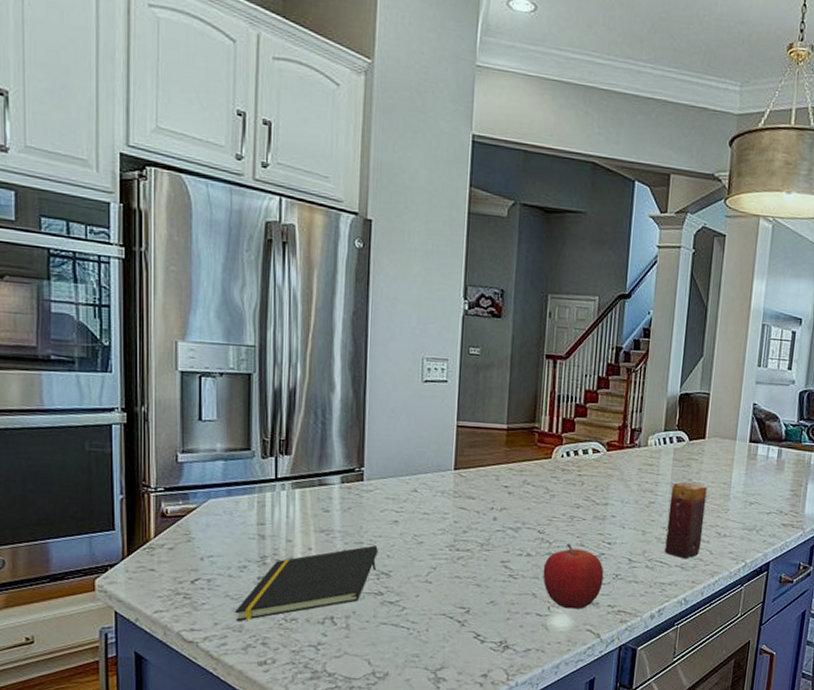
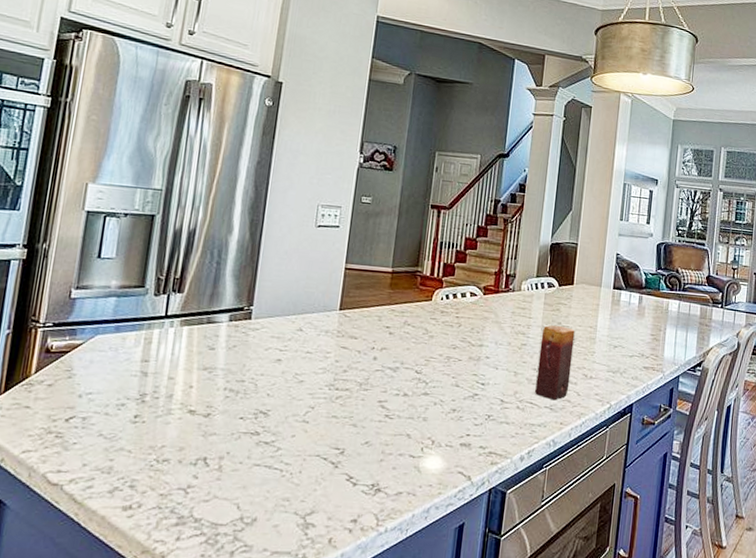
notepad: present [234,545,378,621] -> none [105,384,259,462]
fruit: present [542,543,604,609] -> none [417,383,477,451]

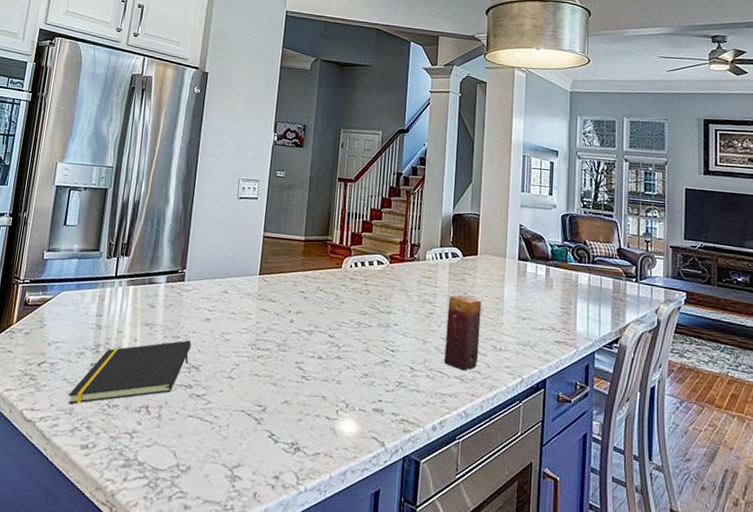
notepad: none [105,384,259,462] -> present [68,340,191,404]

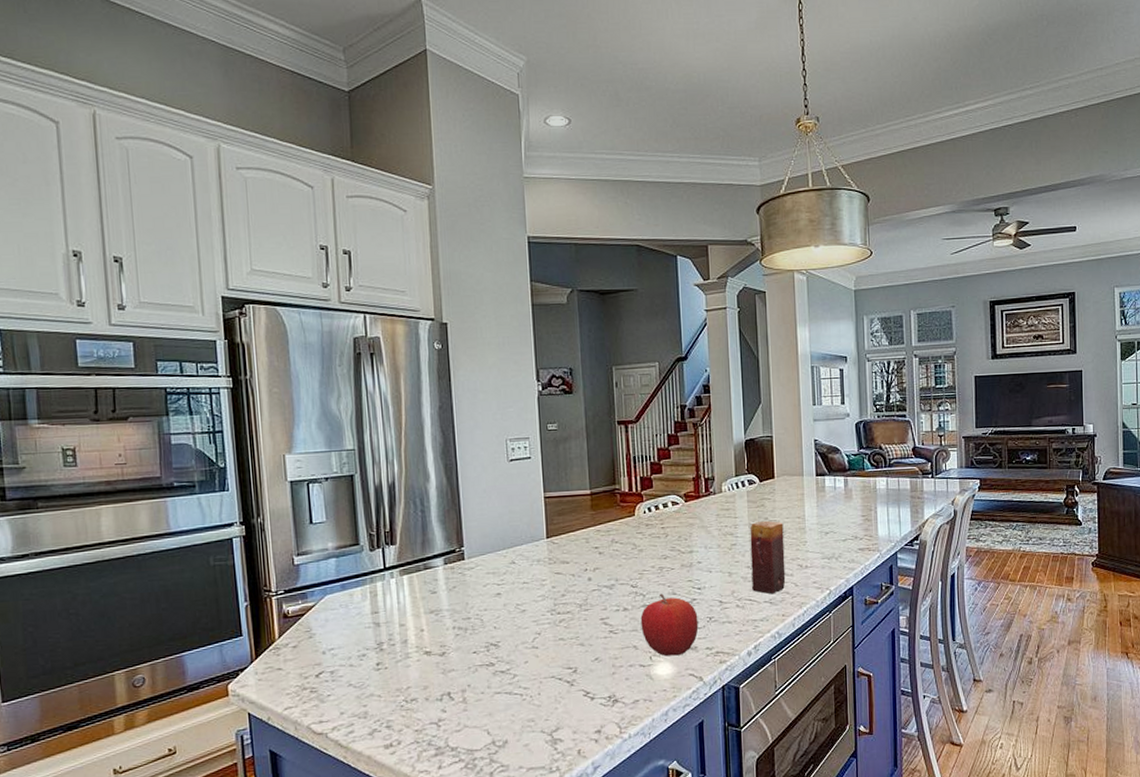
notepad: present [68,340,191,404] -> none [358,619,485,708]
fruit: none [332,348,388,416] -> present [640,593,699,657]

